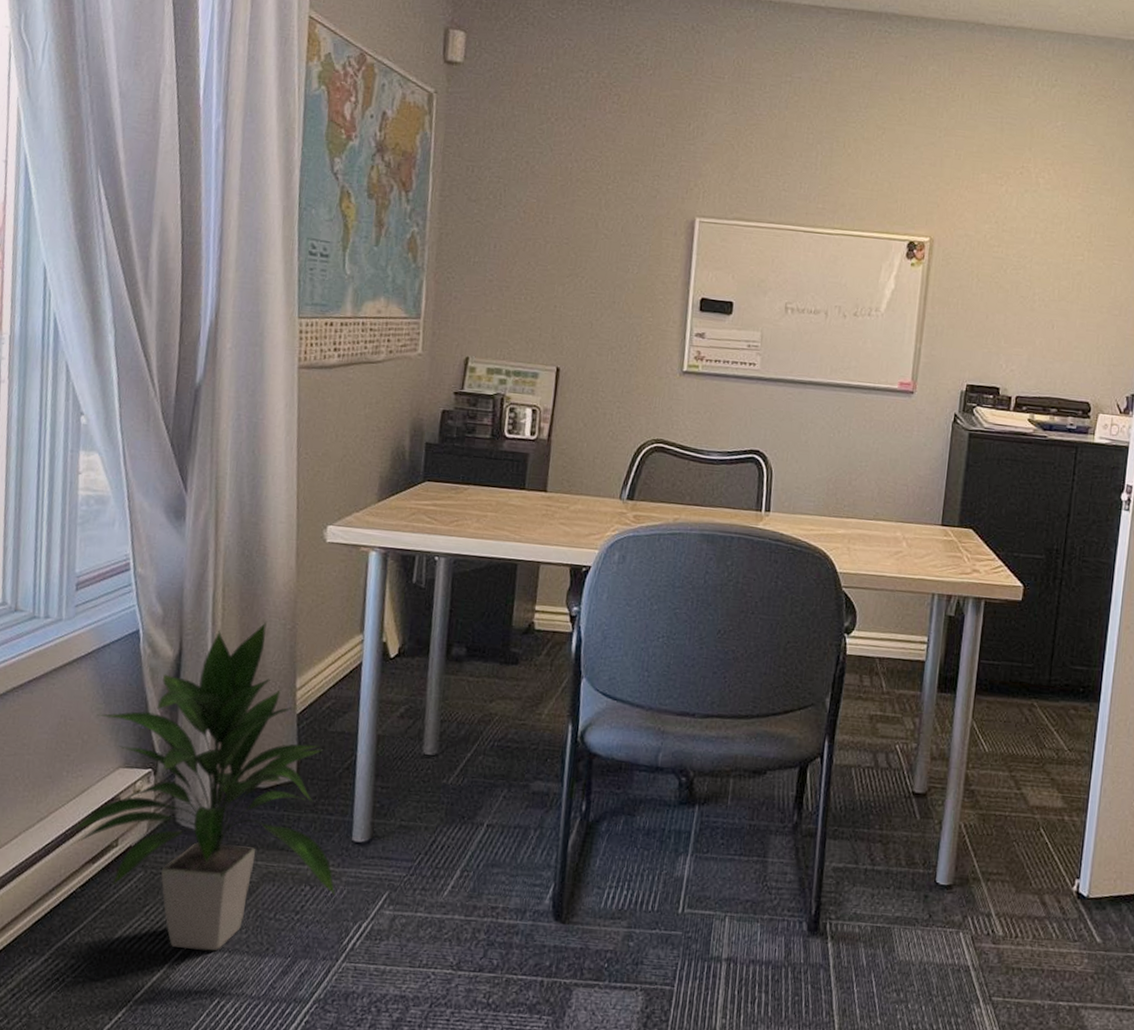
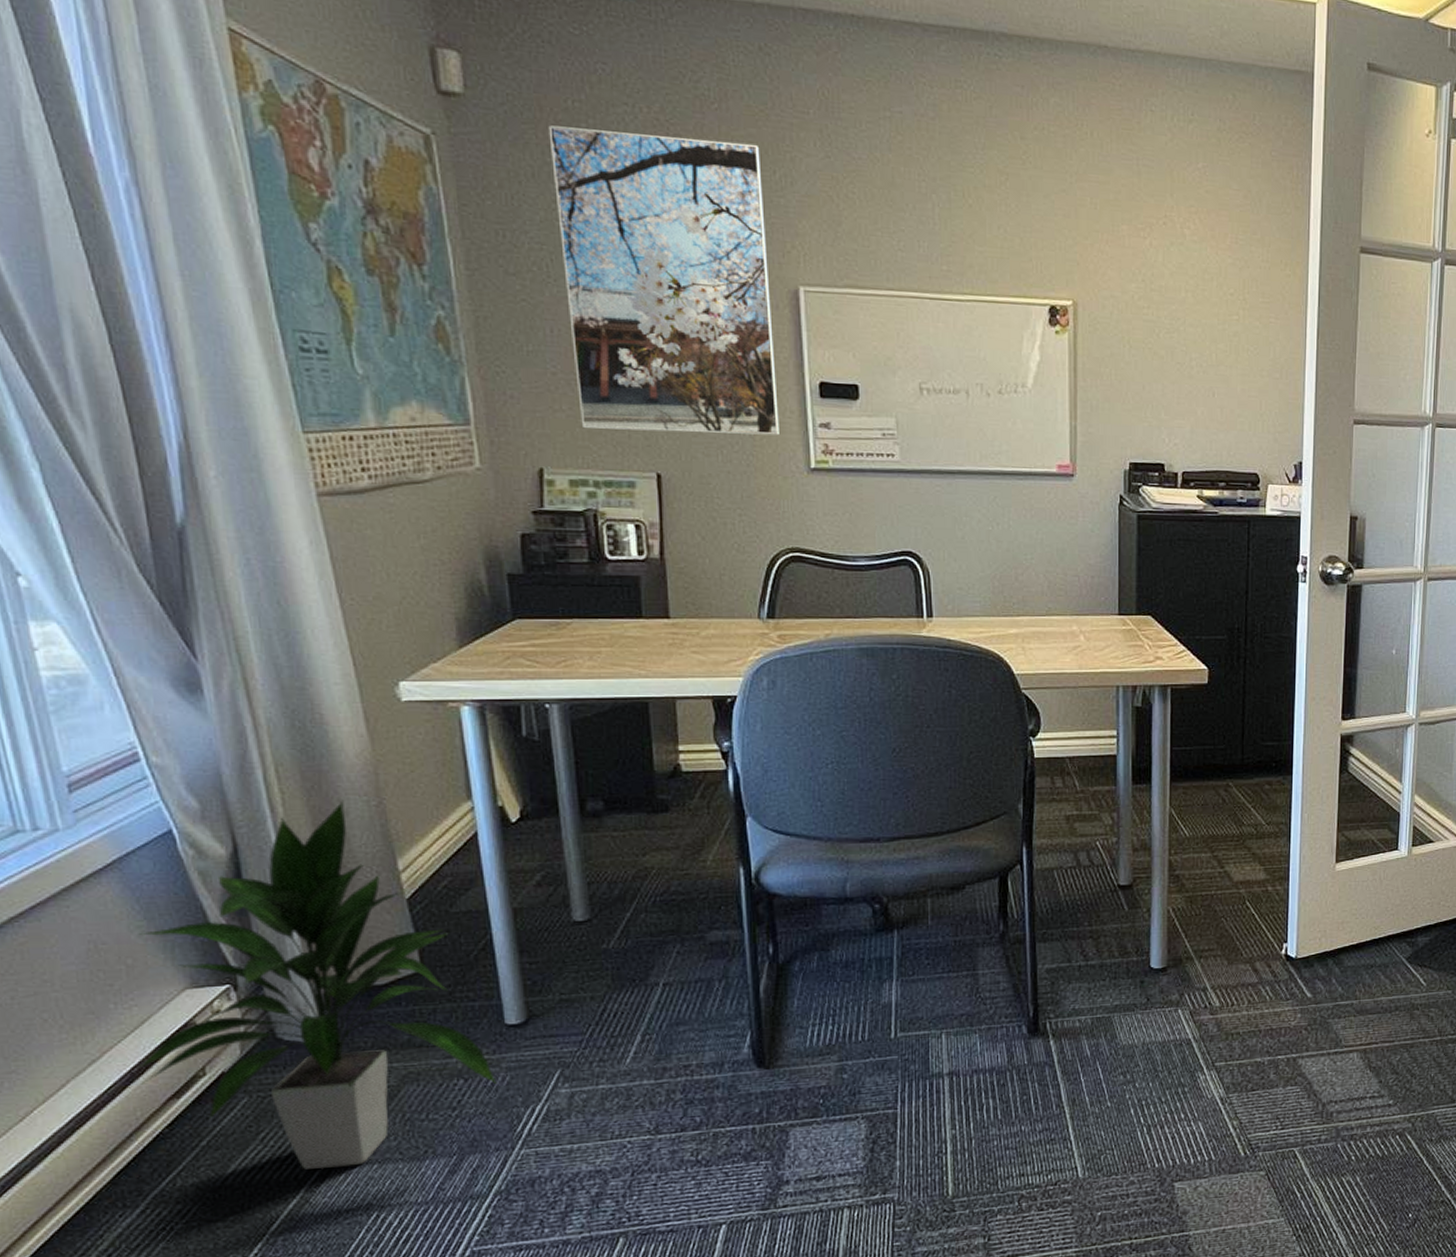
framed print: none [505,87,681,342] -> present [548,125,779,436]

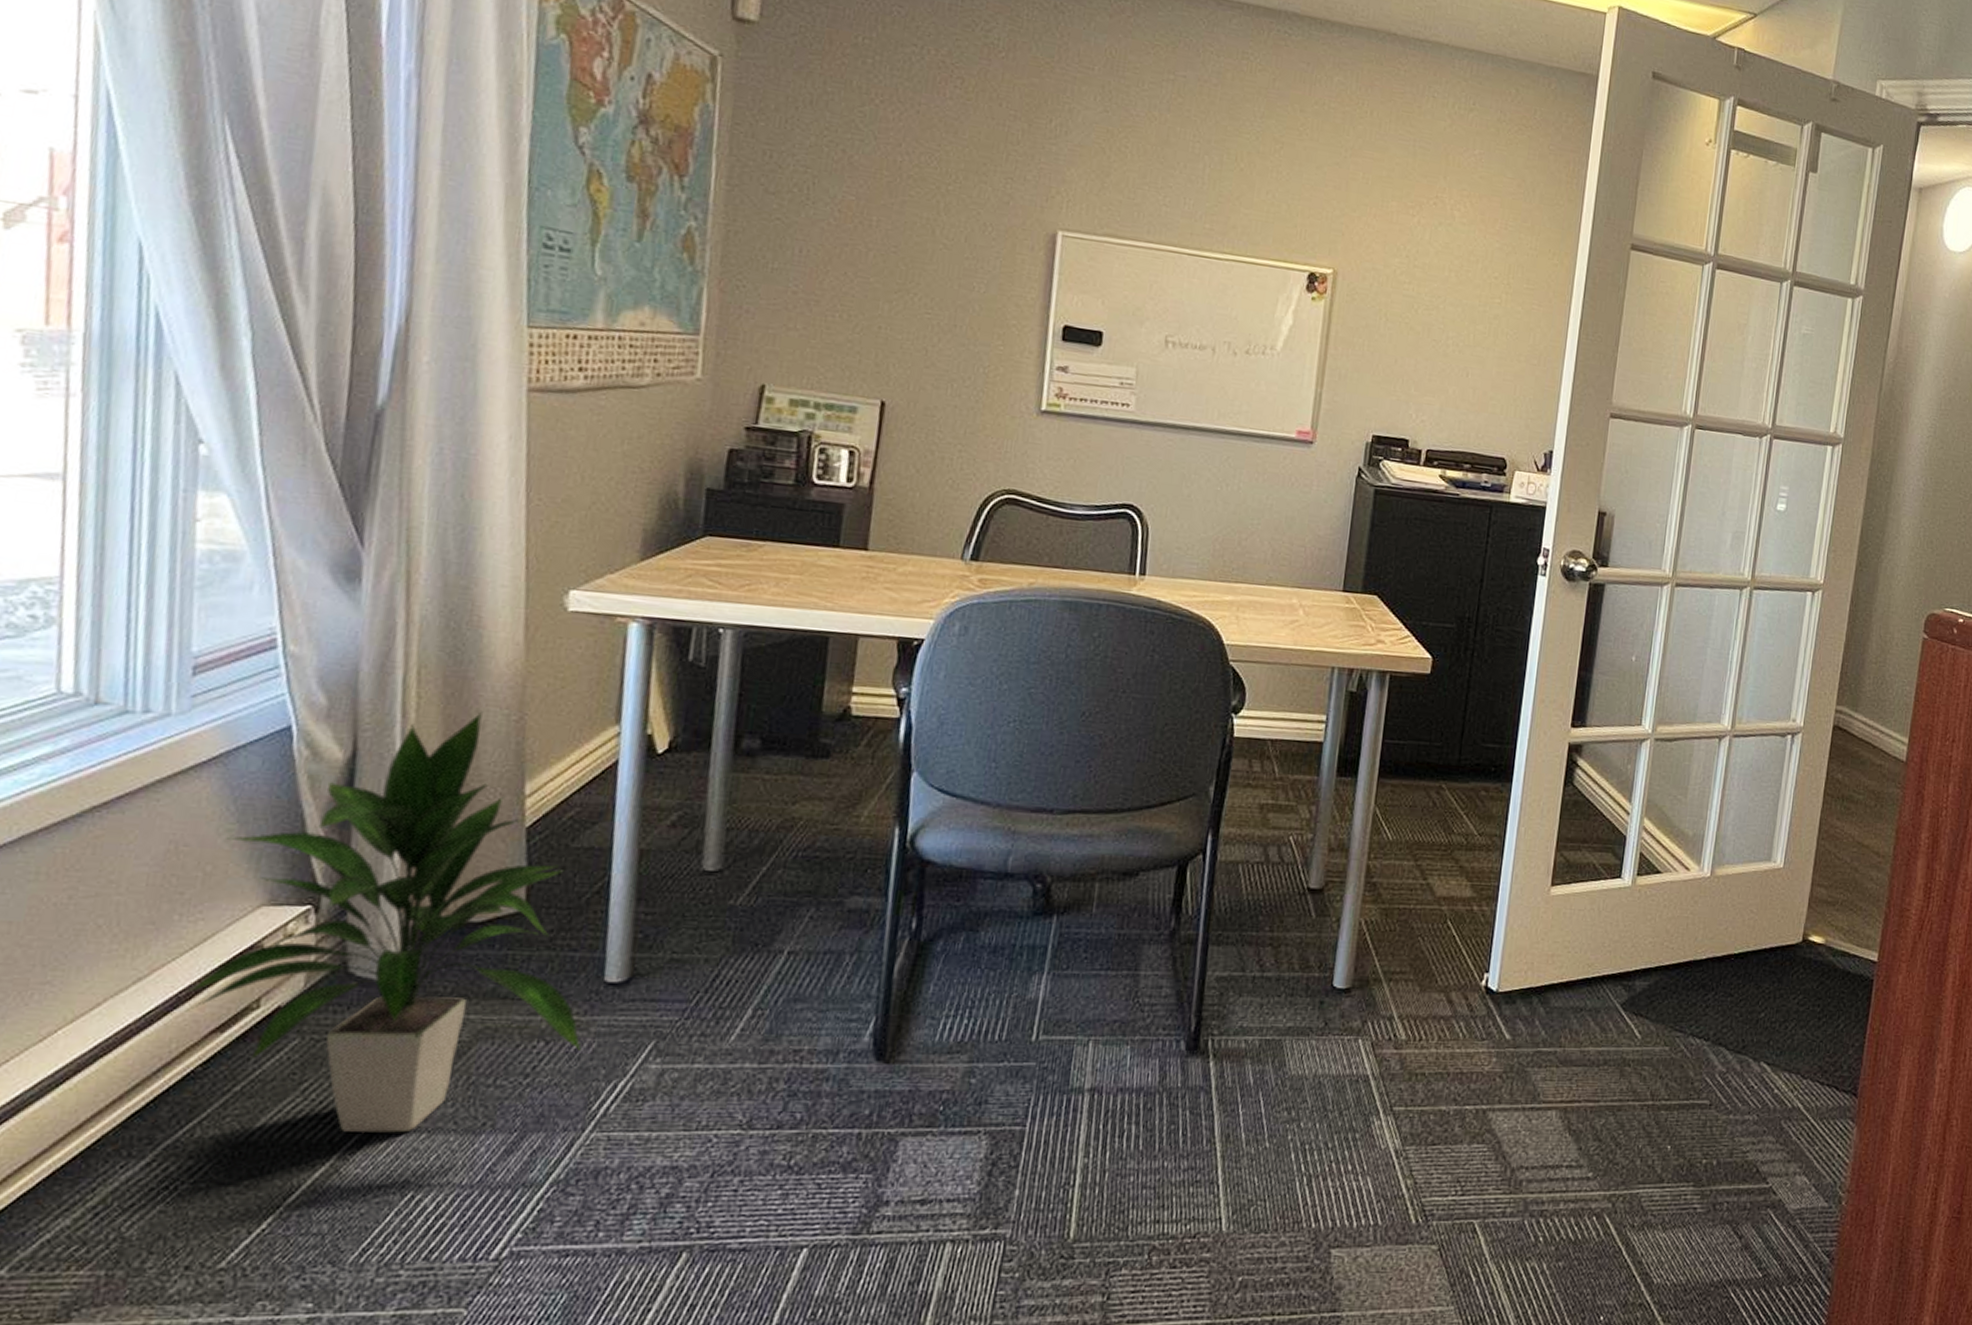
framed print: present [548,125,779,436] -> none [813,58,1040,375]

